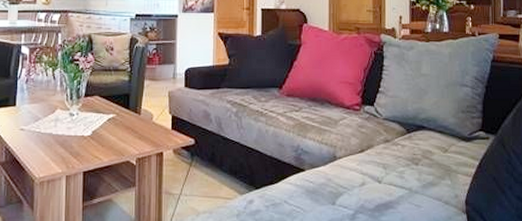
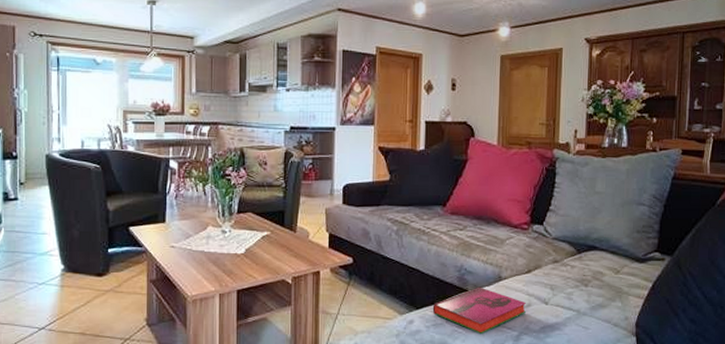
hardback book: none [271,166,360,214] -> present [432,286,526,335]

